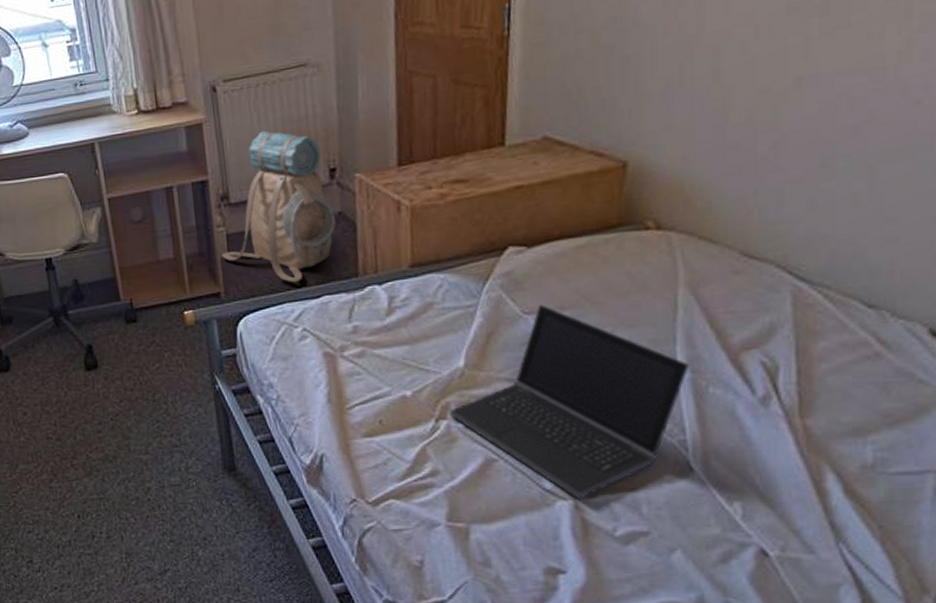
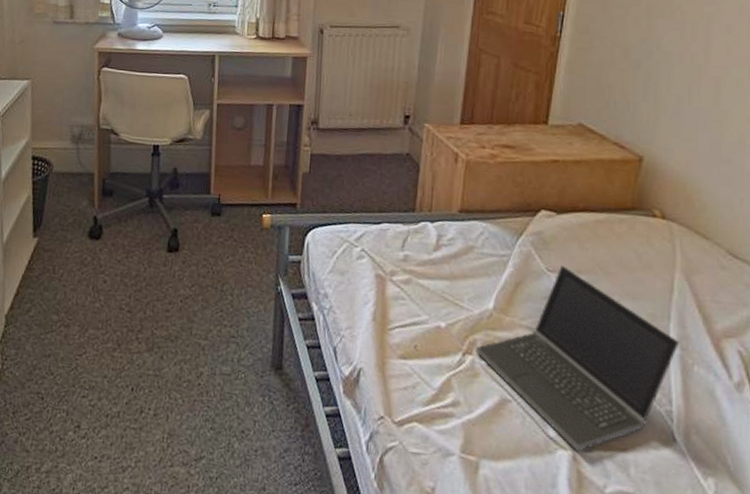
backpack: present [222,130,337,283] -> none [304,73,404,207]

